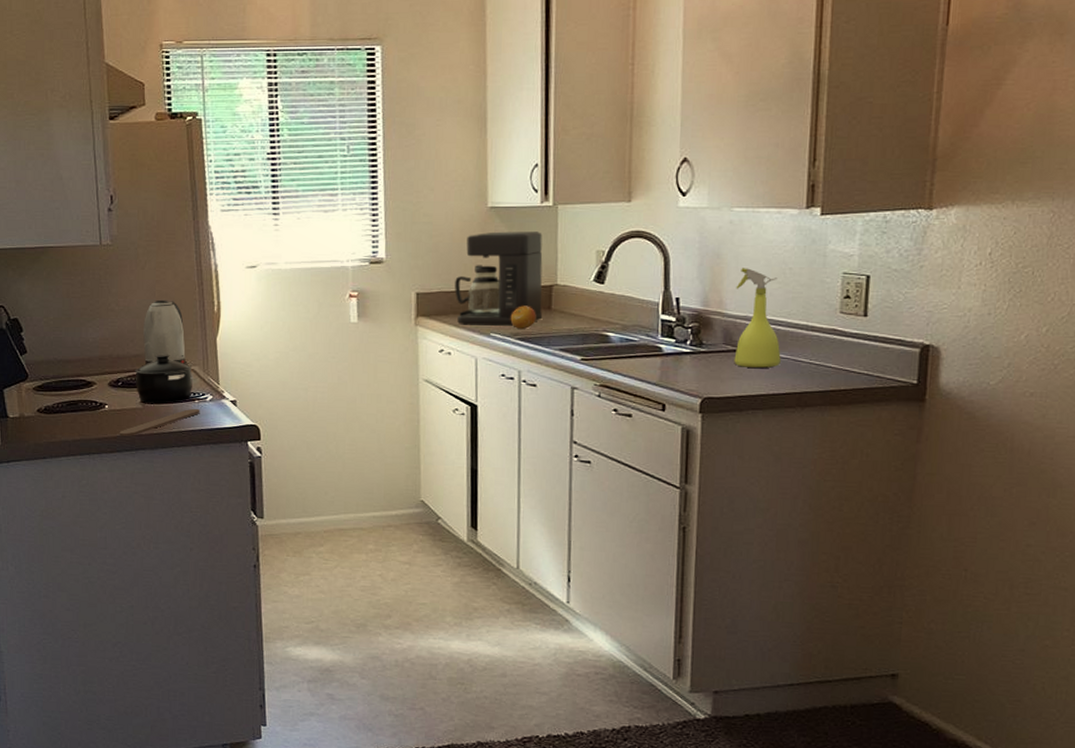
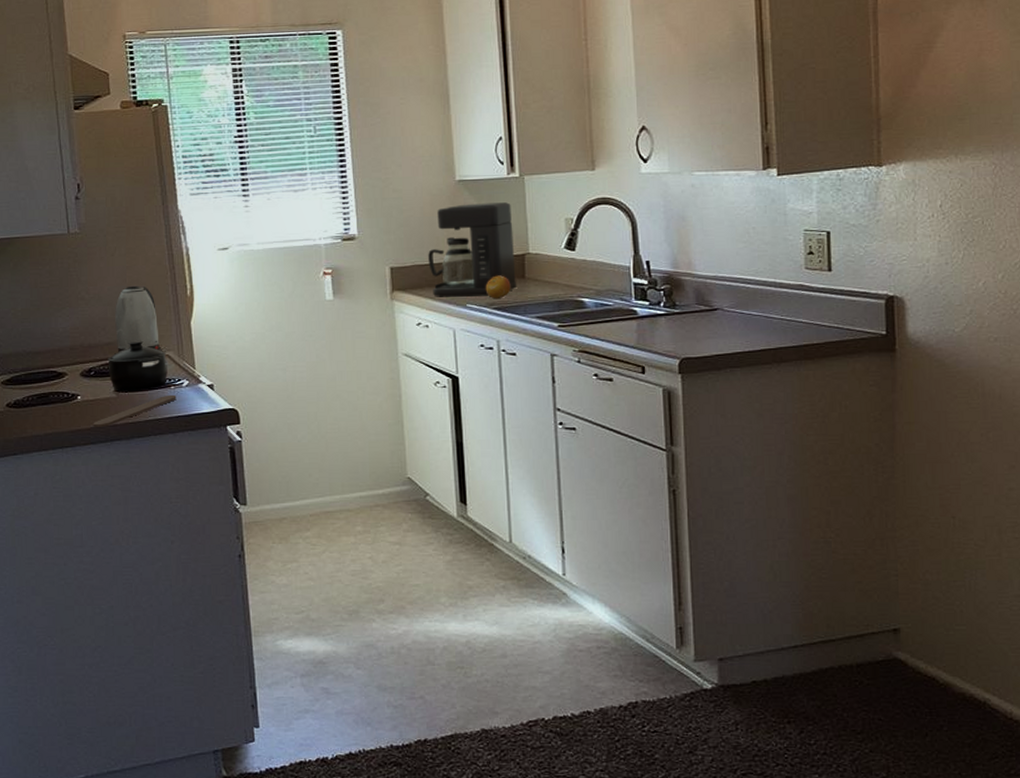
spray bottle: present [734,268,781,368] -> none [703,229,753,326]

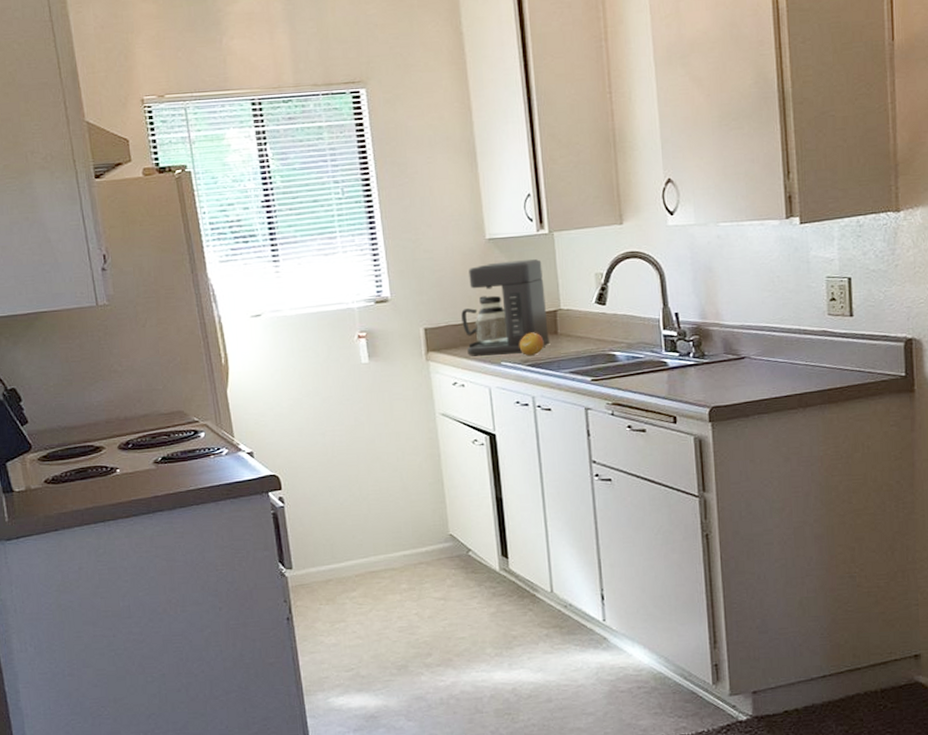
spatula: present [93,394,177,428] -> none [134,463,217,500]
saucepan: present [107,340,168,392] -> none [144,411,207,463]
kettle: present [115,285,160,353] -> none [149,356,197,425]

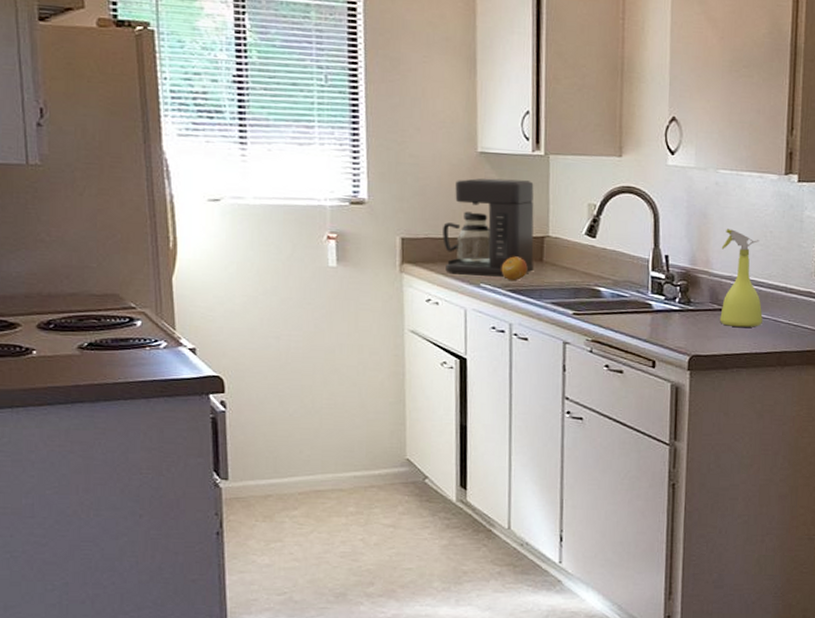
spray bottle: none [730,279,779,374] -> present [720,229,763,327]

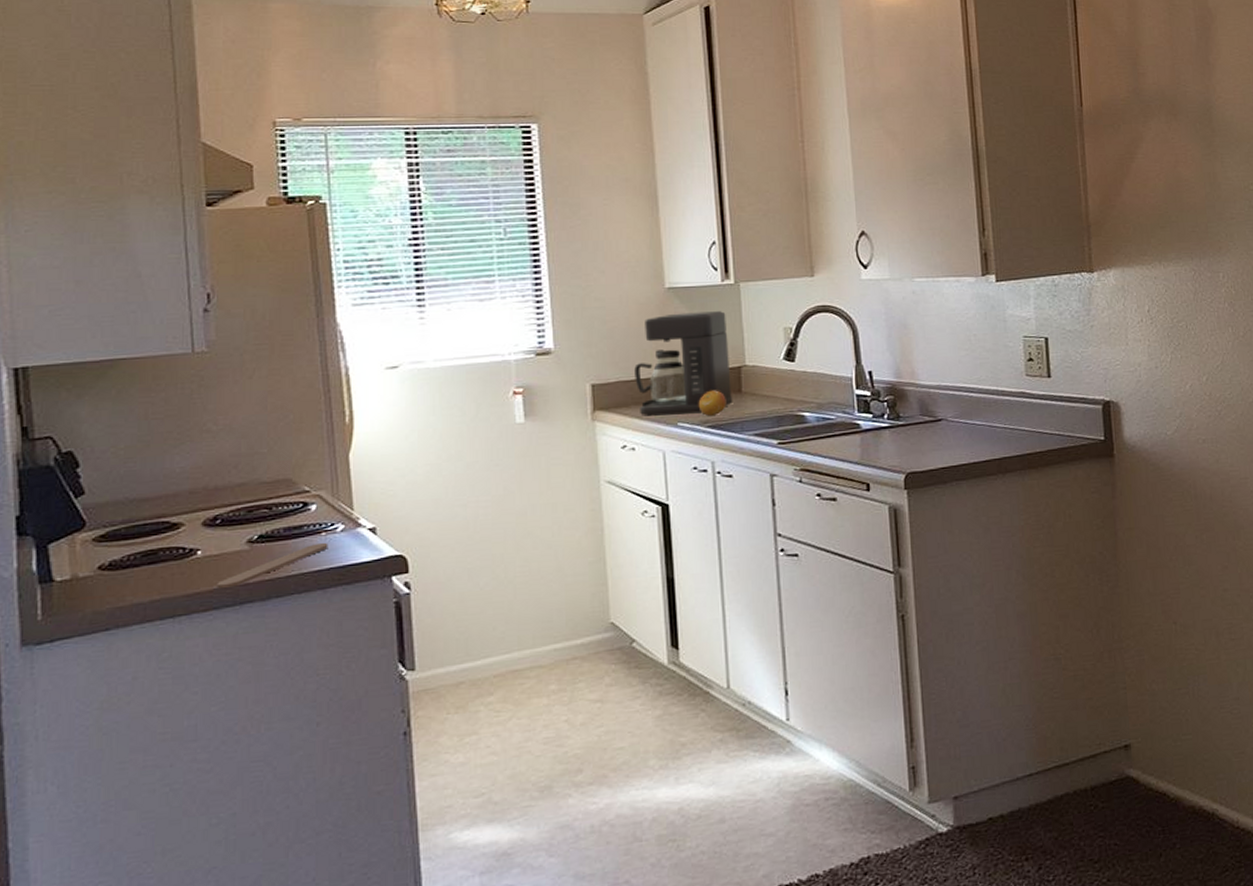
spatula: none [50,356,152,388] -> present [217,542,328,590]
spray bottle: present [720,229,763,327] -> none [925,337,977,438]

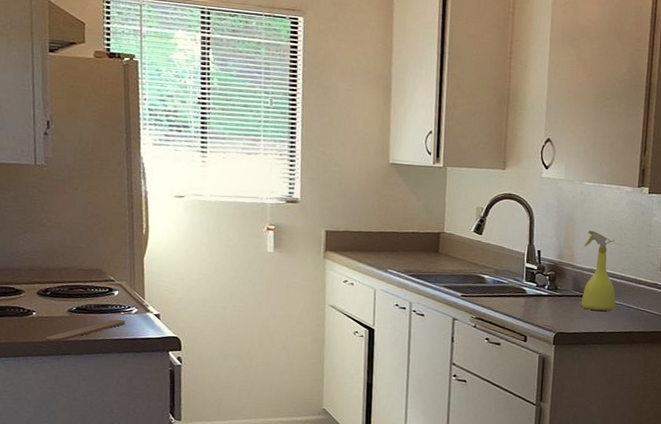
coffee maker: present [634,311,732,416] -> none [359,184,434,263]
fruit: present [698,390,726,417] -> none [404,248,426,268]
spray bottle: none [925,337,977,438] -> present [581,230,616,311]

